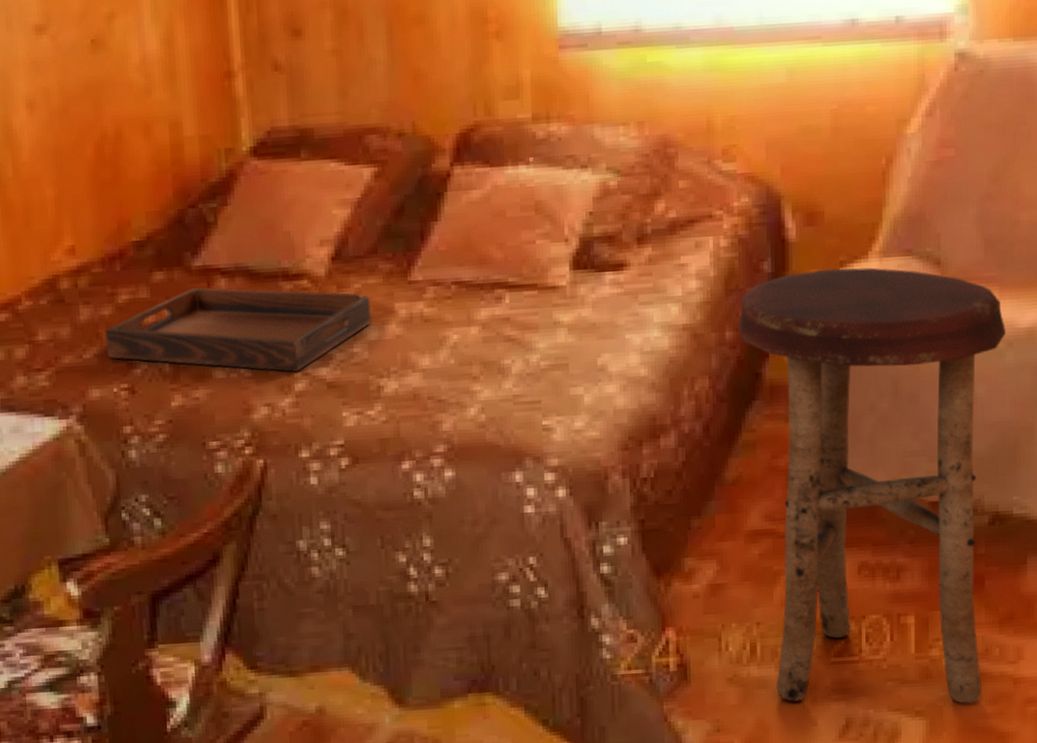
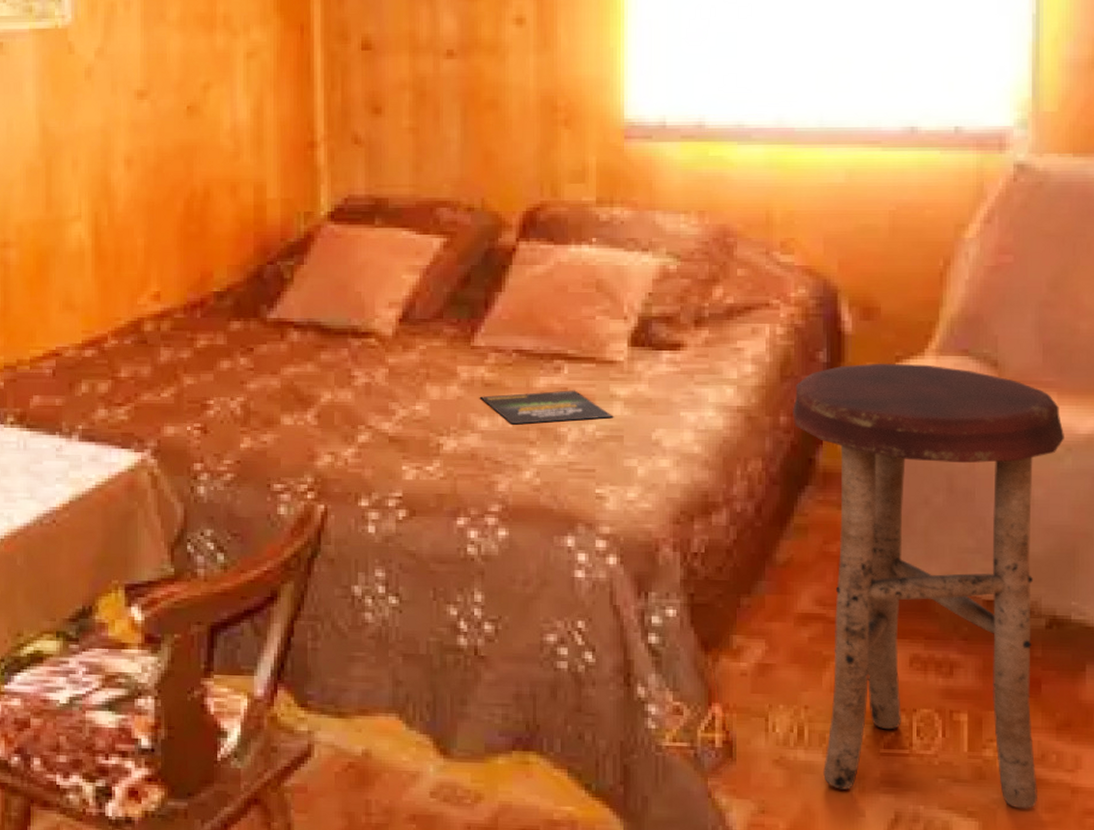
serving tray: present [104,287,371,372] -> none [182,339,435,424]
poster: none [420,320,558,361] -> present [480,390,614,425]

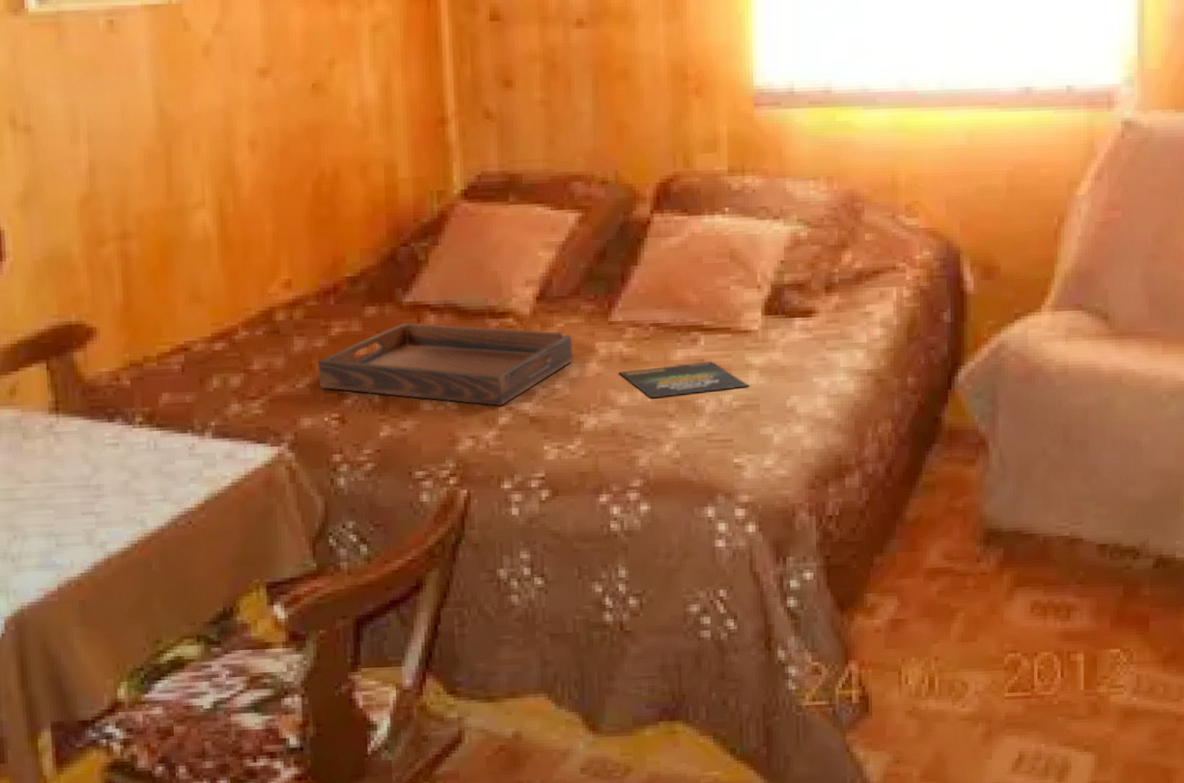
serving tray: none [182,339,435,424] -> present [317,323,573,406]
stool: present [793,363,1064,809] -> none [920,320,1169,740]

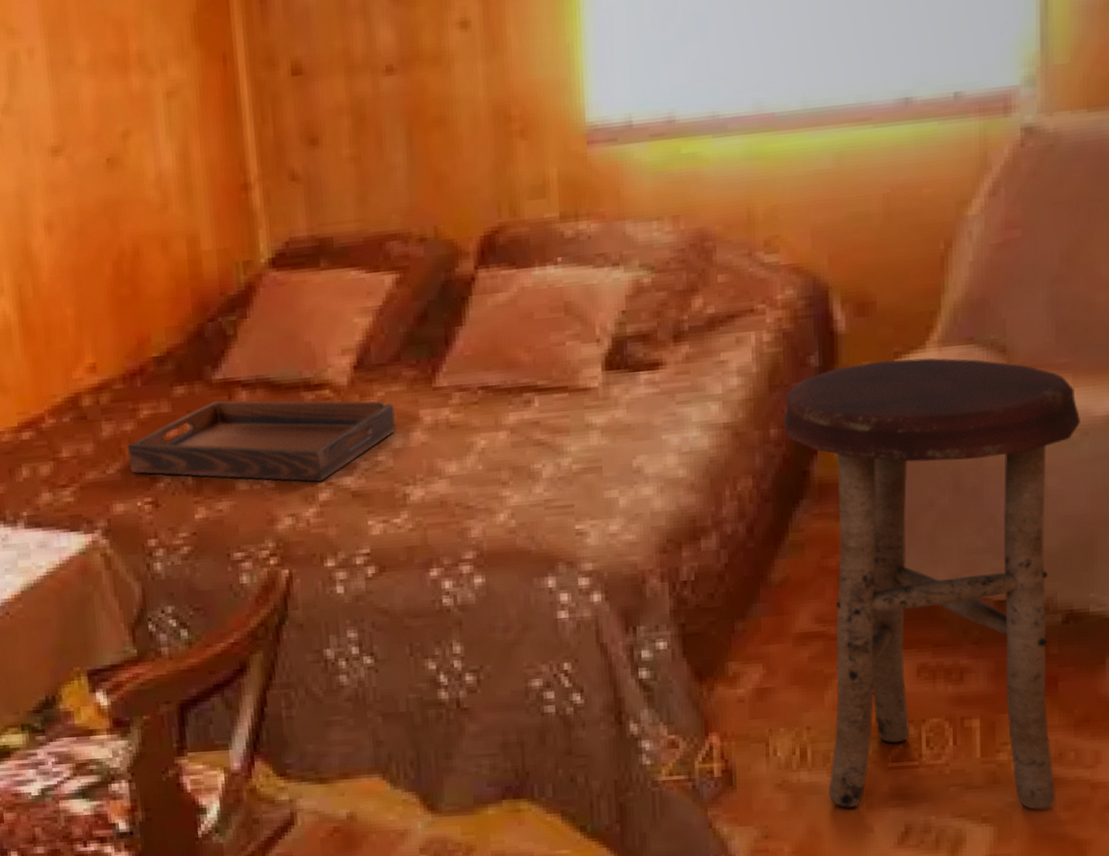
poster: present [619,361,750,399] -> none [446,423,591,466]
stool: none [920,320,1169,740] -> present [784,357,1080,810]

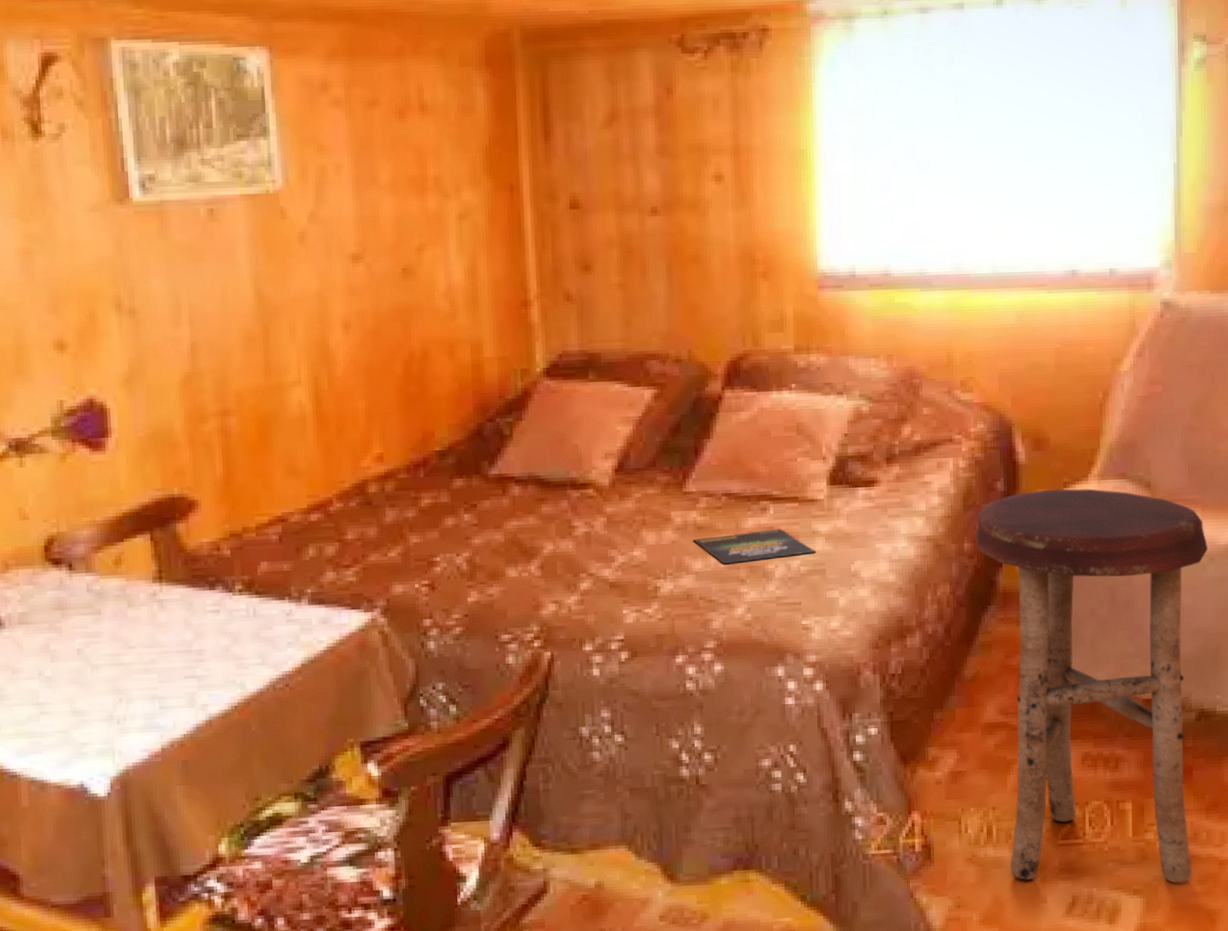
serving tray: present [127,400,396,482] -> none [408,494,650,572]
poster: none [446,423,591,466] -> present [693,529,817,565]

